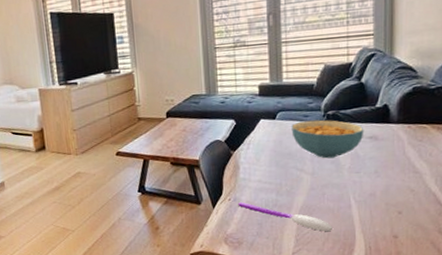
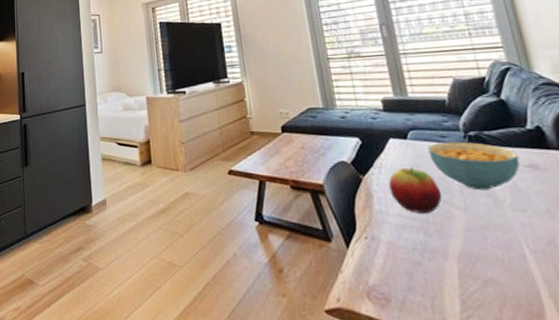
spoon: present [238,202,332,231] -> none [377,242,508,291]
fruit: none [254,142,296,179] -> present [388,167,442,213]

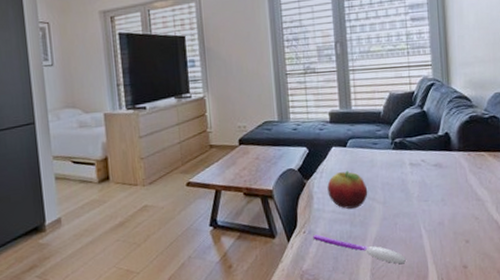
spoon: none [377,242,508,291] -> present [313,235,406,264]
cereal bowl: present [427,141,520,191] -> none [362,147,430,187]

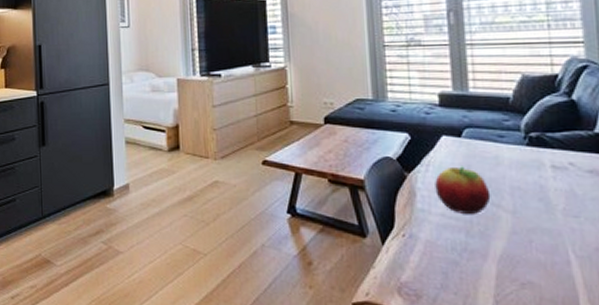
spoon: present [313,235,406,264] -> none [415,241,546,294]

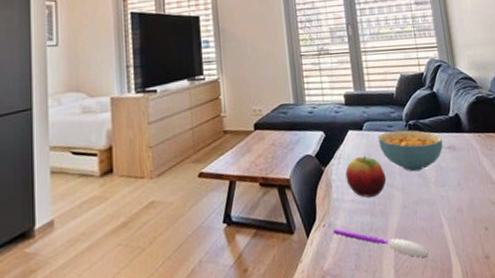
spoon: none [415,241,546,294] -> present [333,228,429,258]
cereal bowl: none [482,142,581,194] -> present [378,130,443,172]

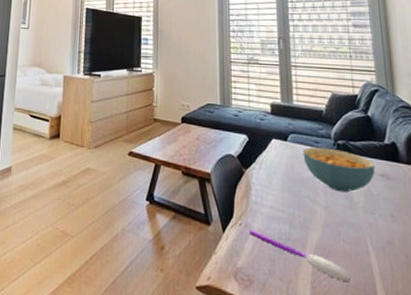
fruit: present [345,155,387,198] -> none [266,166,309,208]

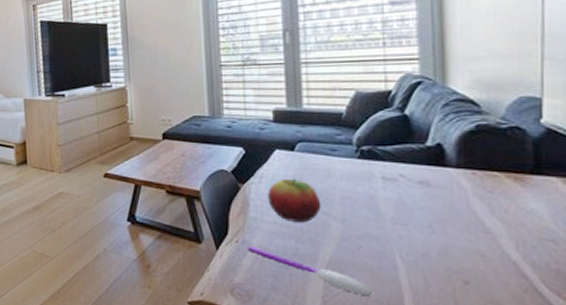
fruit: none [266,166,309,208] -> present [267,178,322,222]
cereal bowl: present [303,147,376,193] -> none [315,155,411,204]

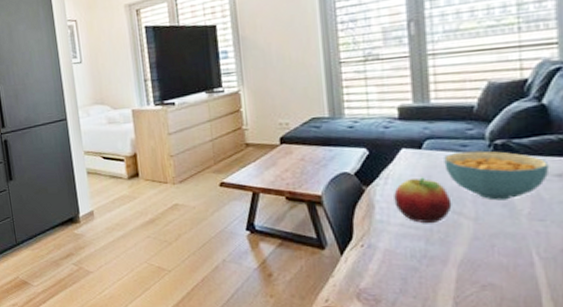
spoon: present [247,246,372,295] -> none [374,250,507,295]
cereal bowl: none [315,155,411,204] -> present [444,150,550,201]

